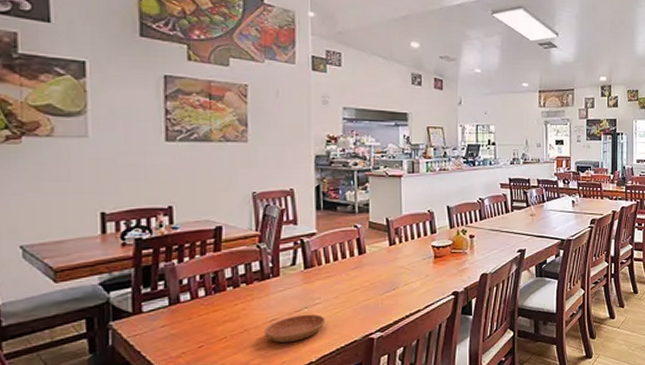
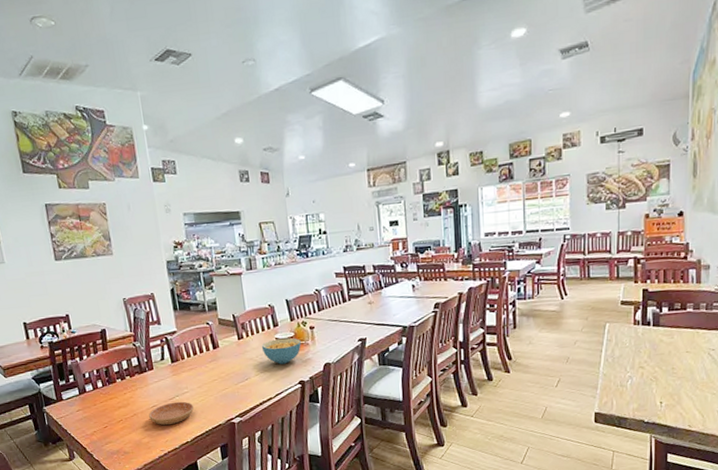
cereal bowl: none [415,246,459,274] -> present [261,338,301,364]

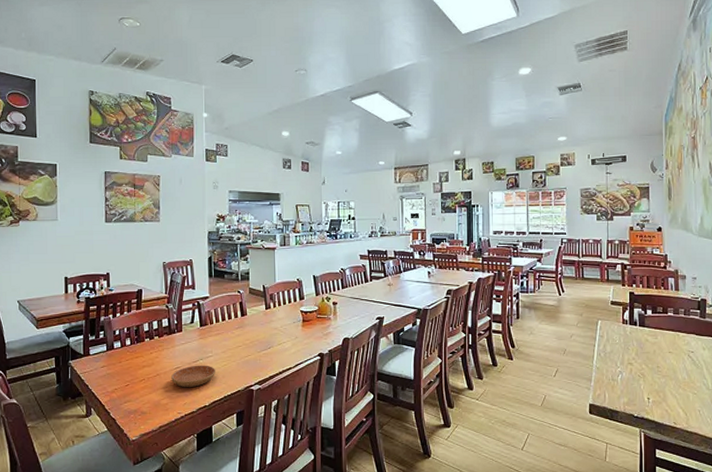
cereal bowl: present [261,338,301,364] -> none [286,311,324,336]

